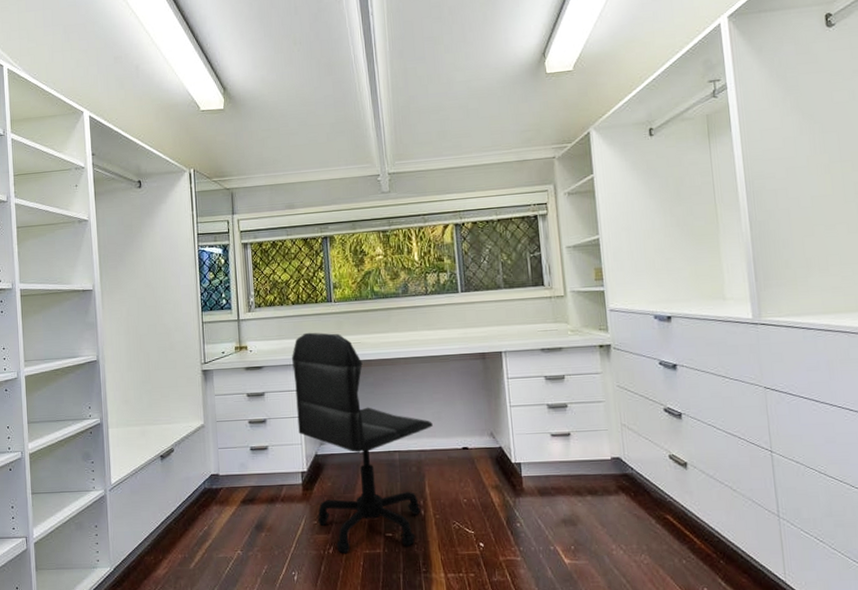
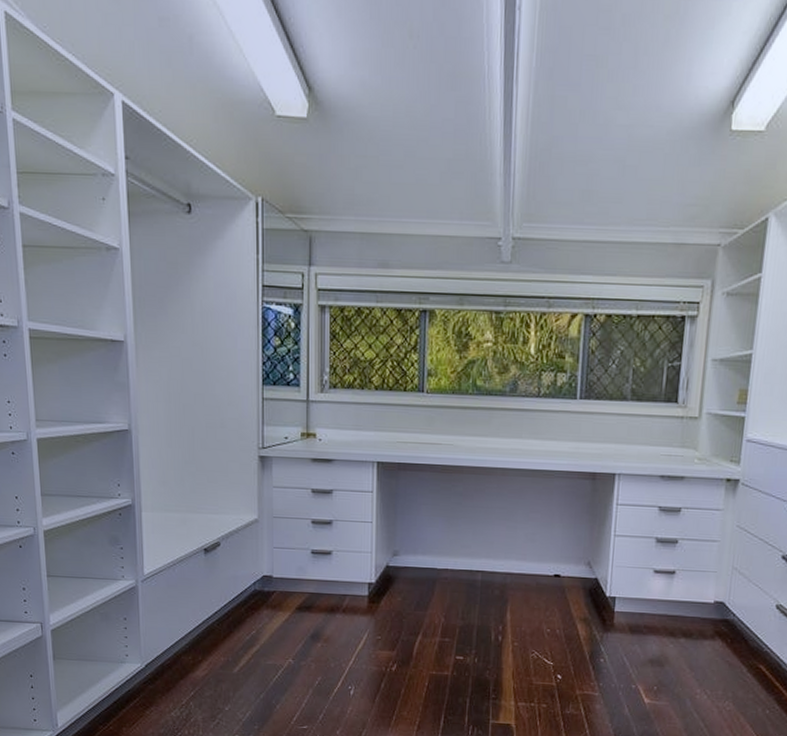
office chair: present [291,332,433,554] -> none [368,425,525,673]

